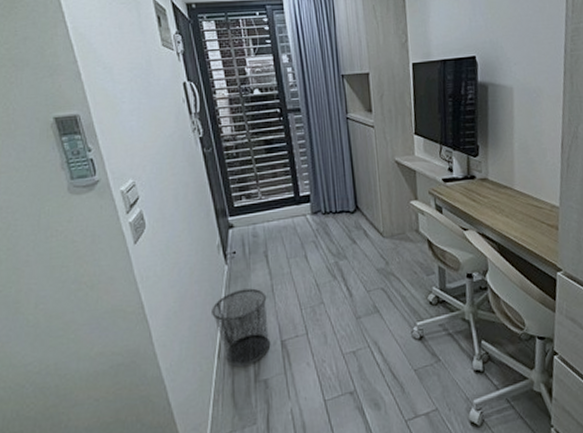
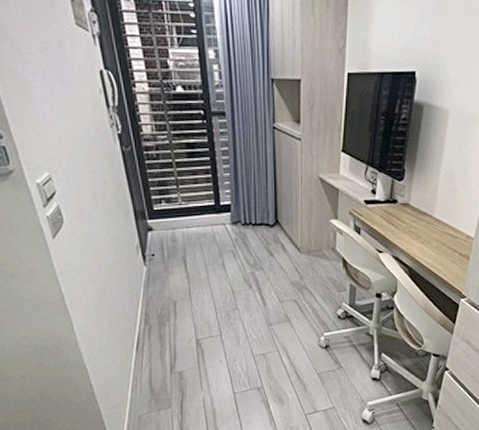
waste bin: present [212,288,271,366] -> none [130,290,186,358]

